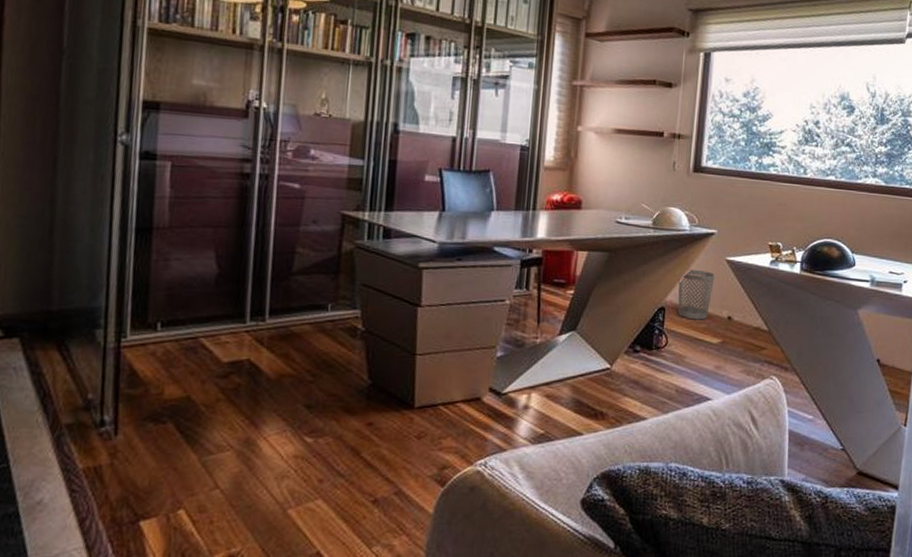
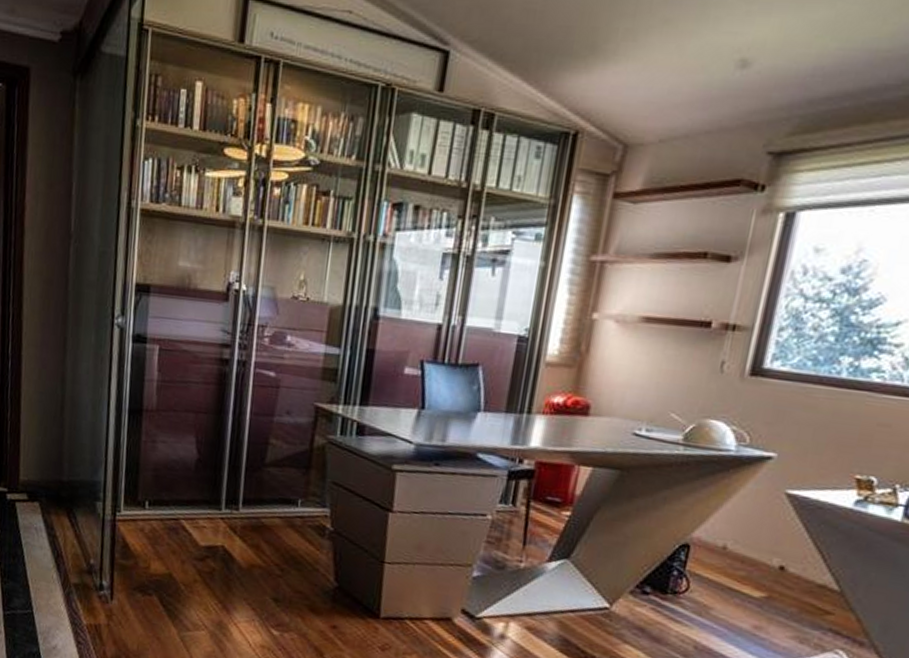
wastebasket: present [678,269,715,320] -> none [707,499,766,567]

